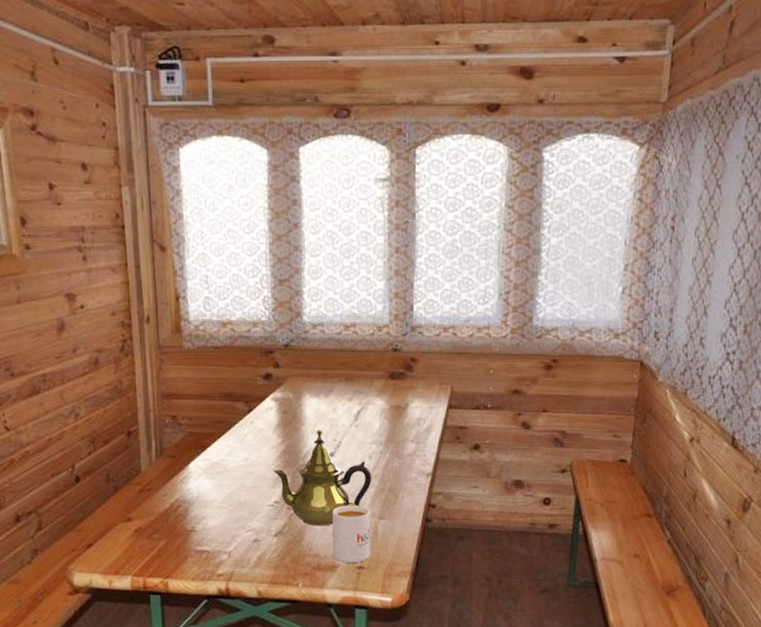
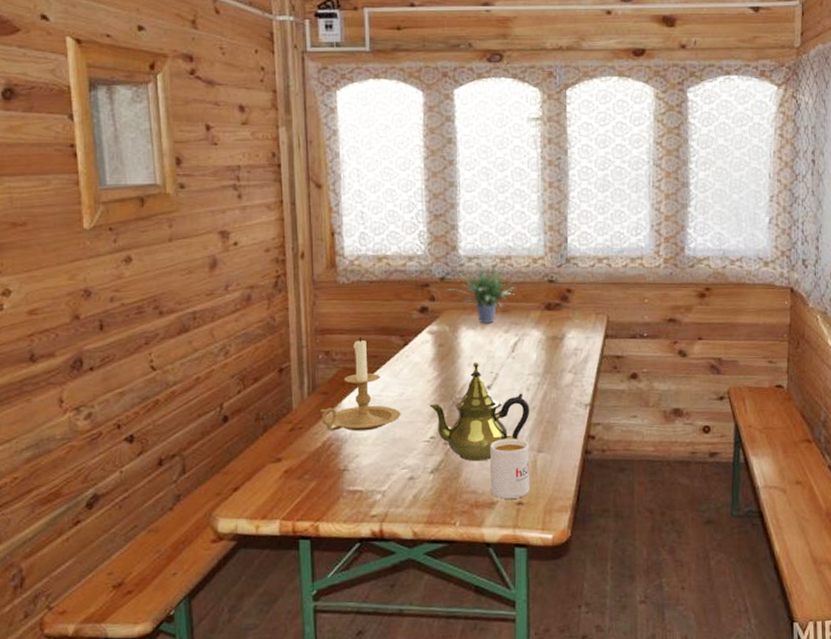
candle holder: none [168,402,246,494] -> present [320,337,401,432]
potted plant: none [289,319,372,392] -> present [445,252,528,324]

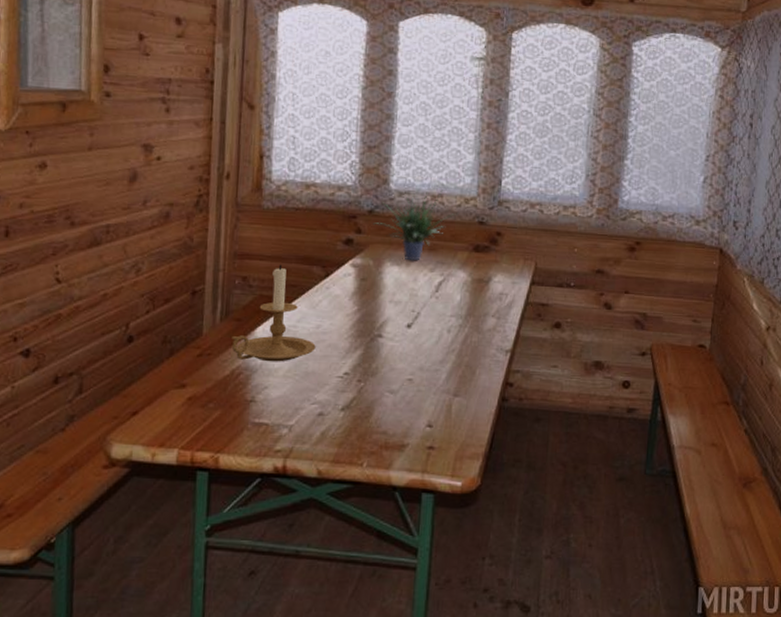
teapot: present [429,361,530,462] -> none [346,298,450,402]
mug: present [490,438,530,499] -> none [402,380,446,442]

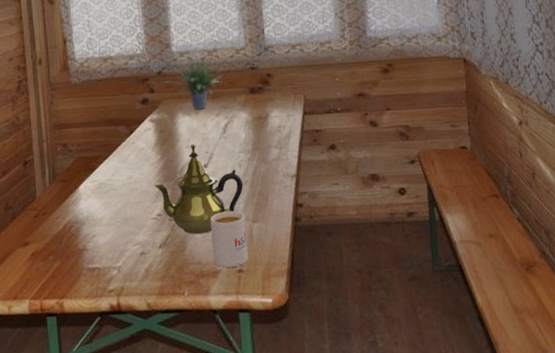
candle holder: present [231,264,316,362] -> none [61,129,131,215]
teapot: none [346,298,450,402] -> present [155,143,244,235]
mug: none [402,380,446,442] -> present [210,210,248,268]

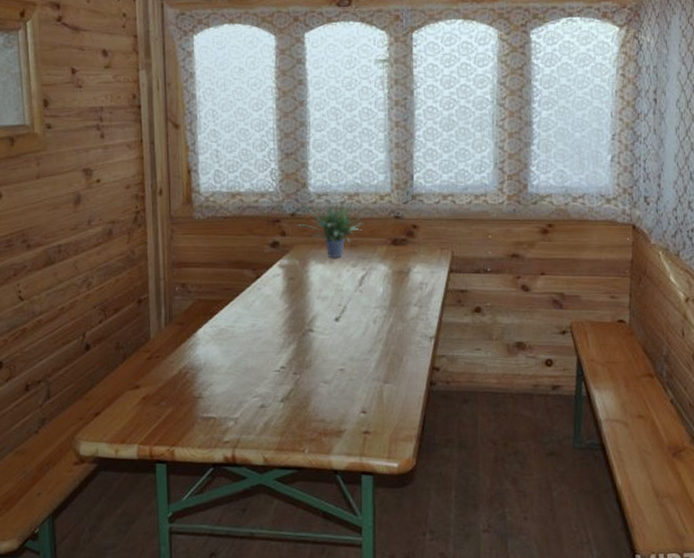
teapot: present [155,143,244,235] -> none [280,294,377,391]
mug: present [210,210,248,268] -> none [338,369,376,428]

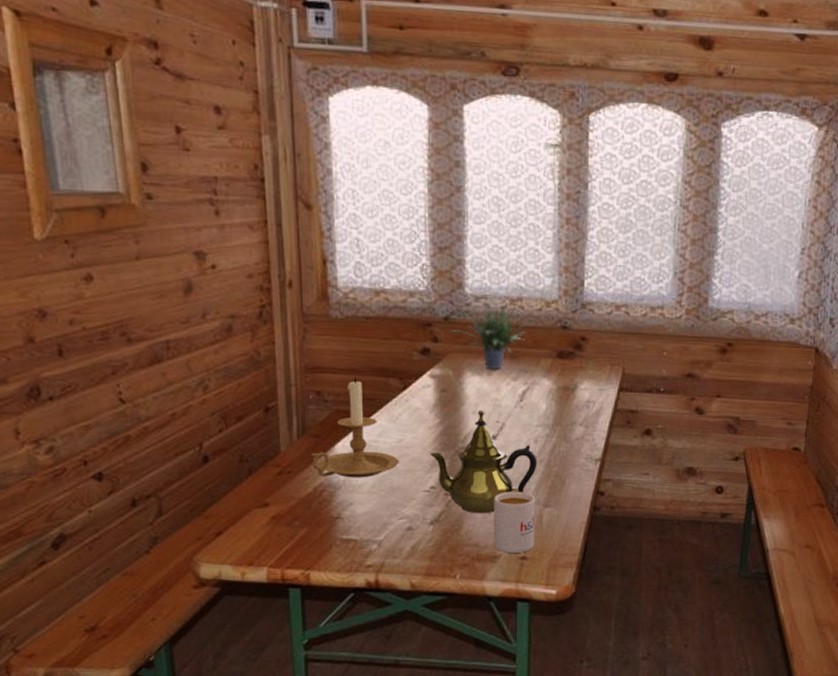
candle holder: none [177,270,253,361] -> present [311,377,399,478]
teapot: none [280,294,377,391] -> present [430,409,538,514]
mug: none [338,369,376,428] -> present [494,491,536,553]

